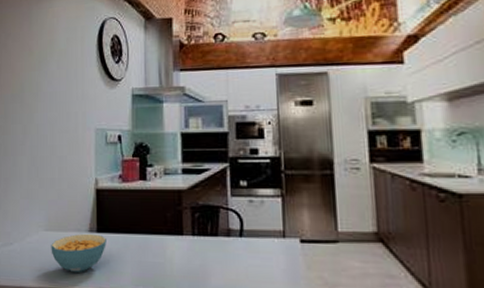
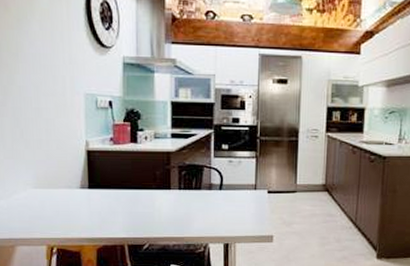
cereal bowl: present [51,233,106,273] -> none [41,190,98,224]

